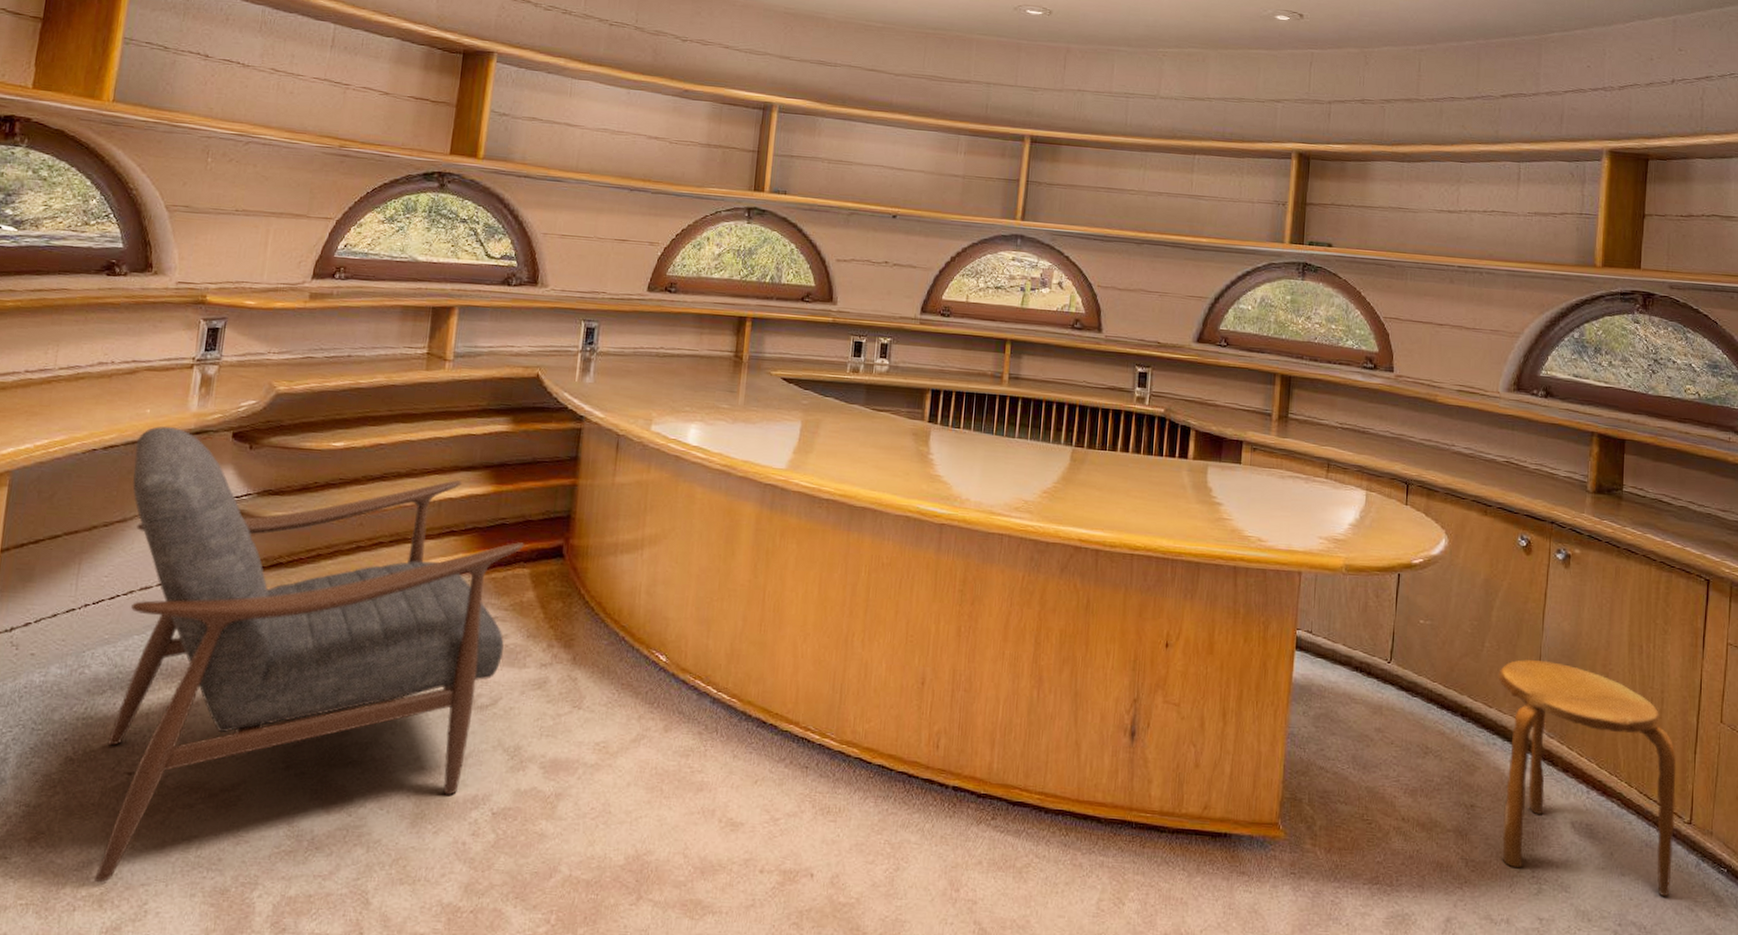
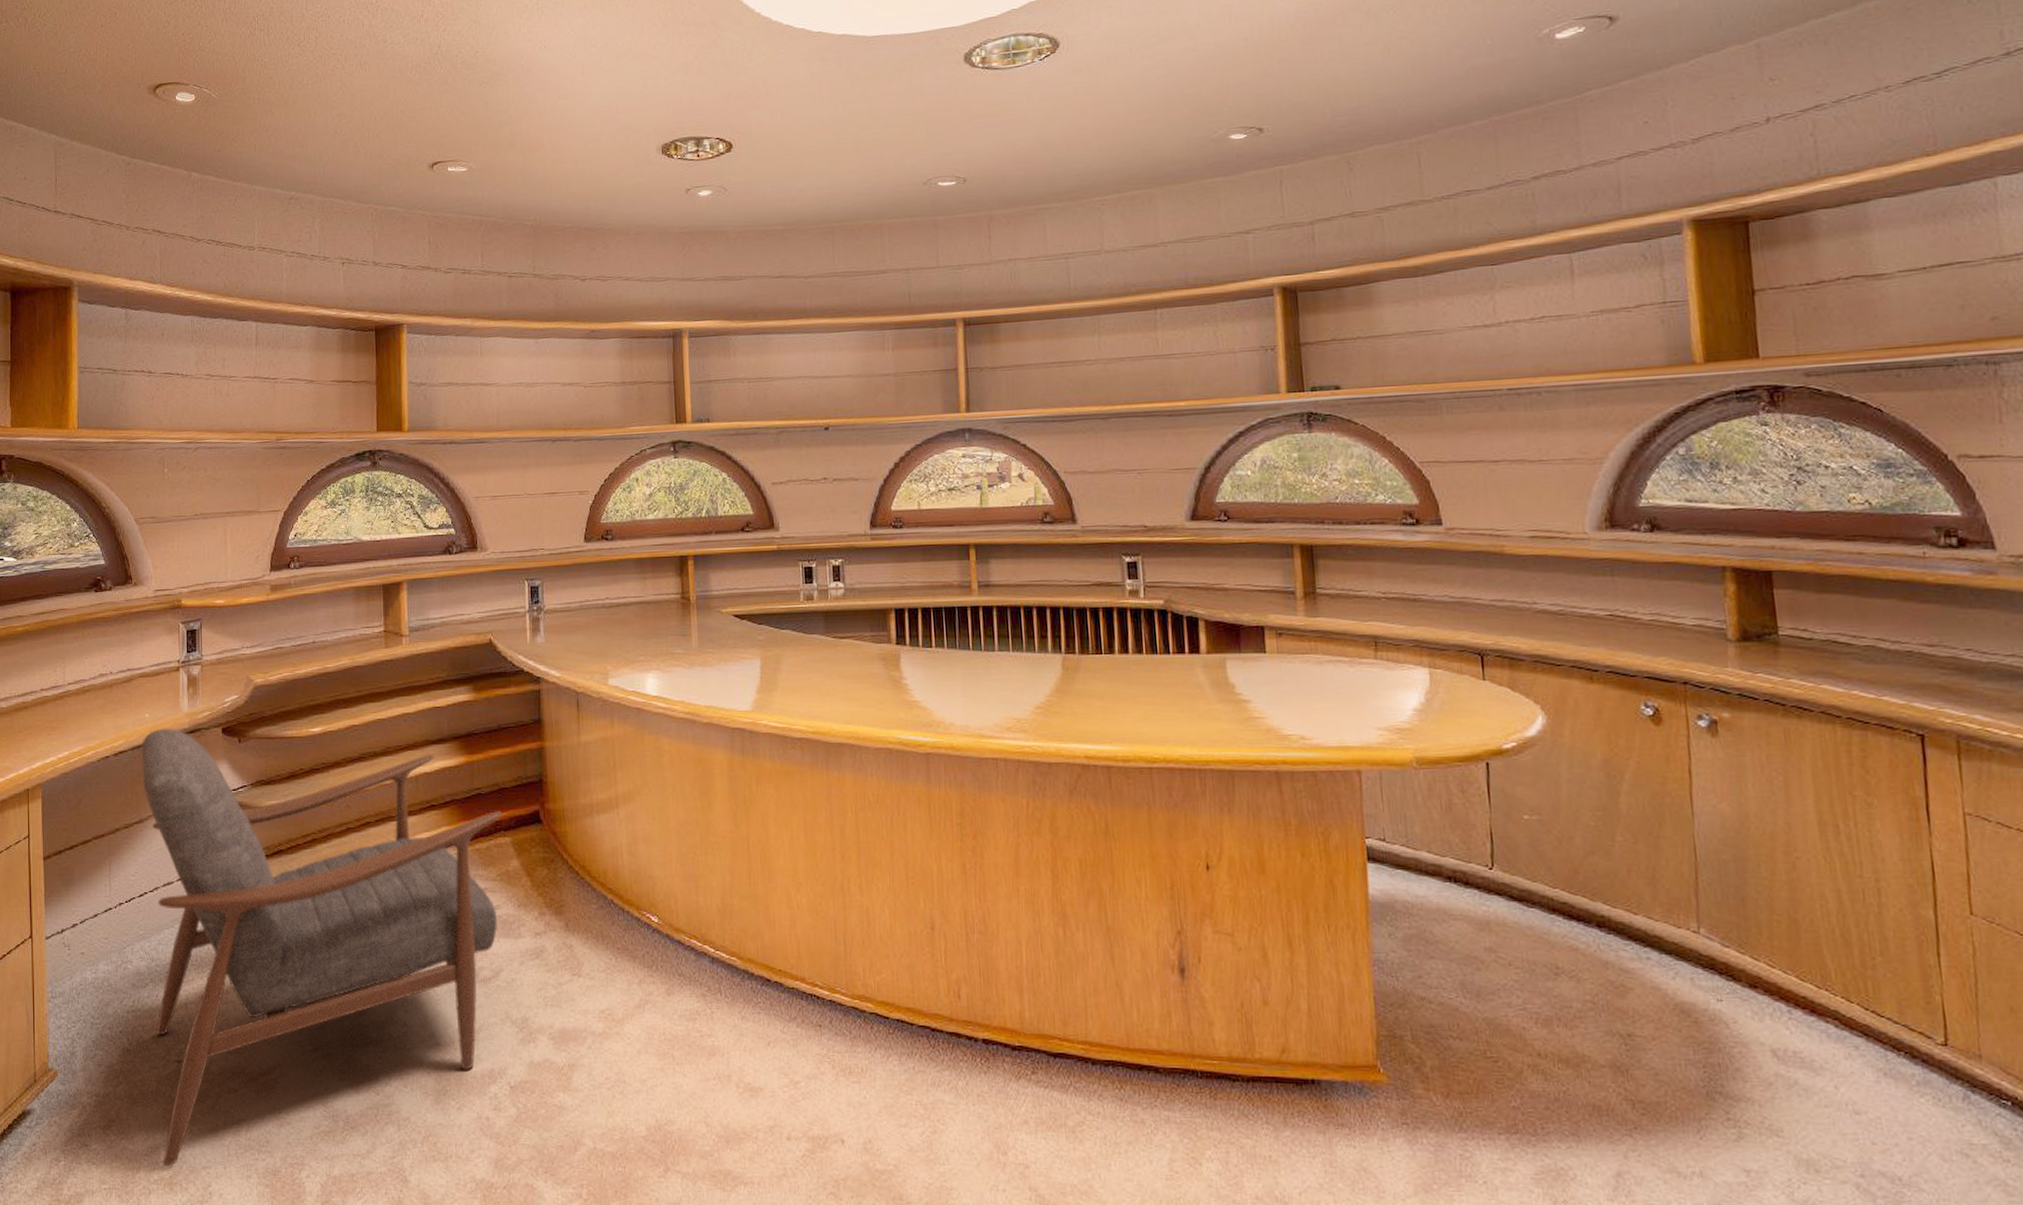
stool: present [1498,659,1676,897] -> none [1640,852,1930,1140]

